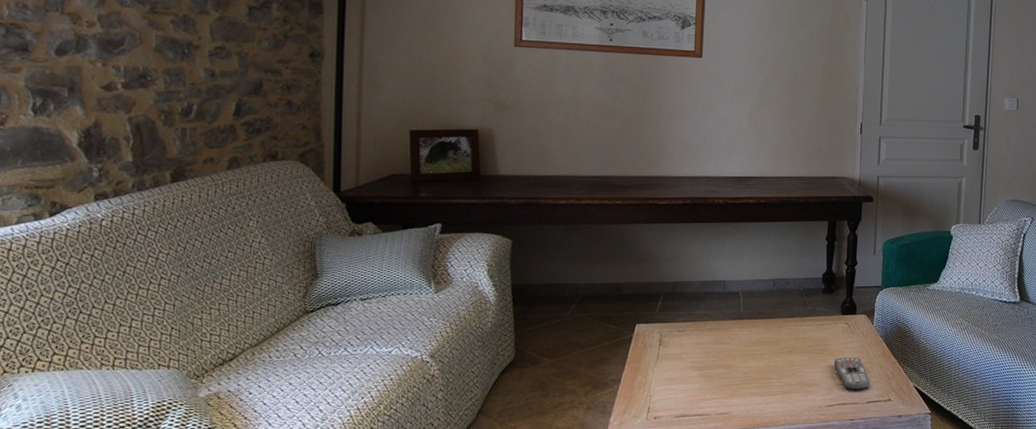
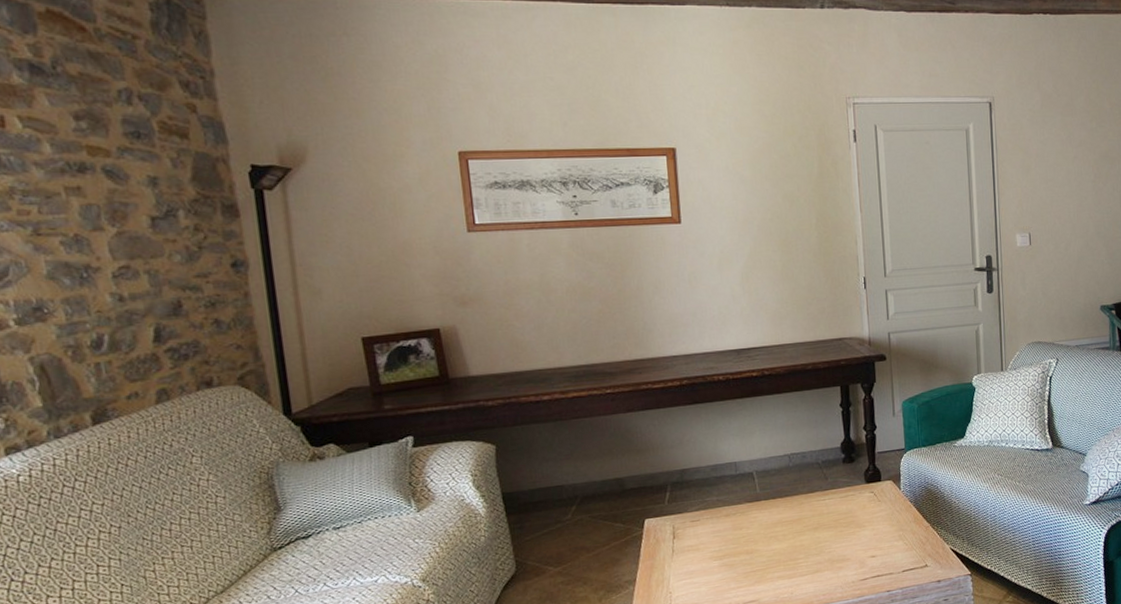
remote control: present [833,357,871,390] -> none [862,526,905,561]

